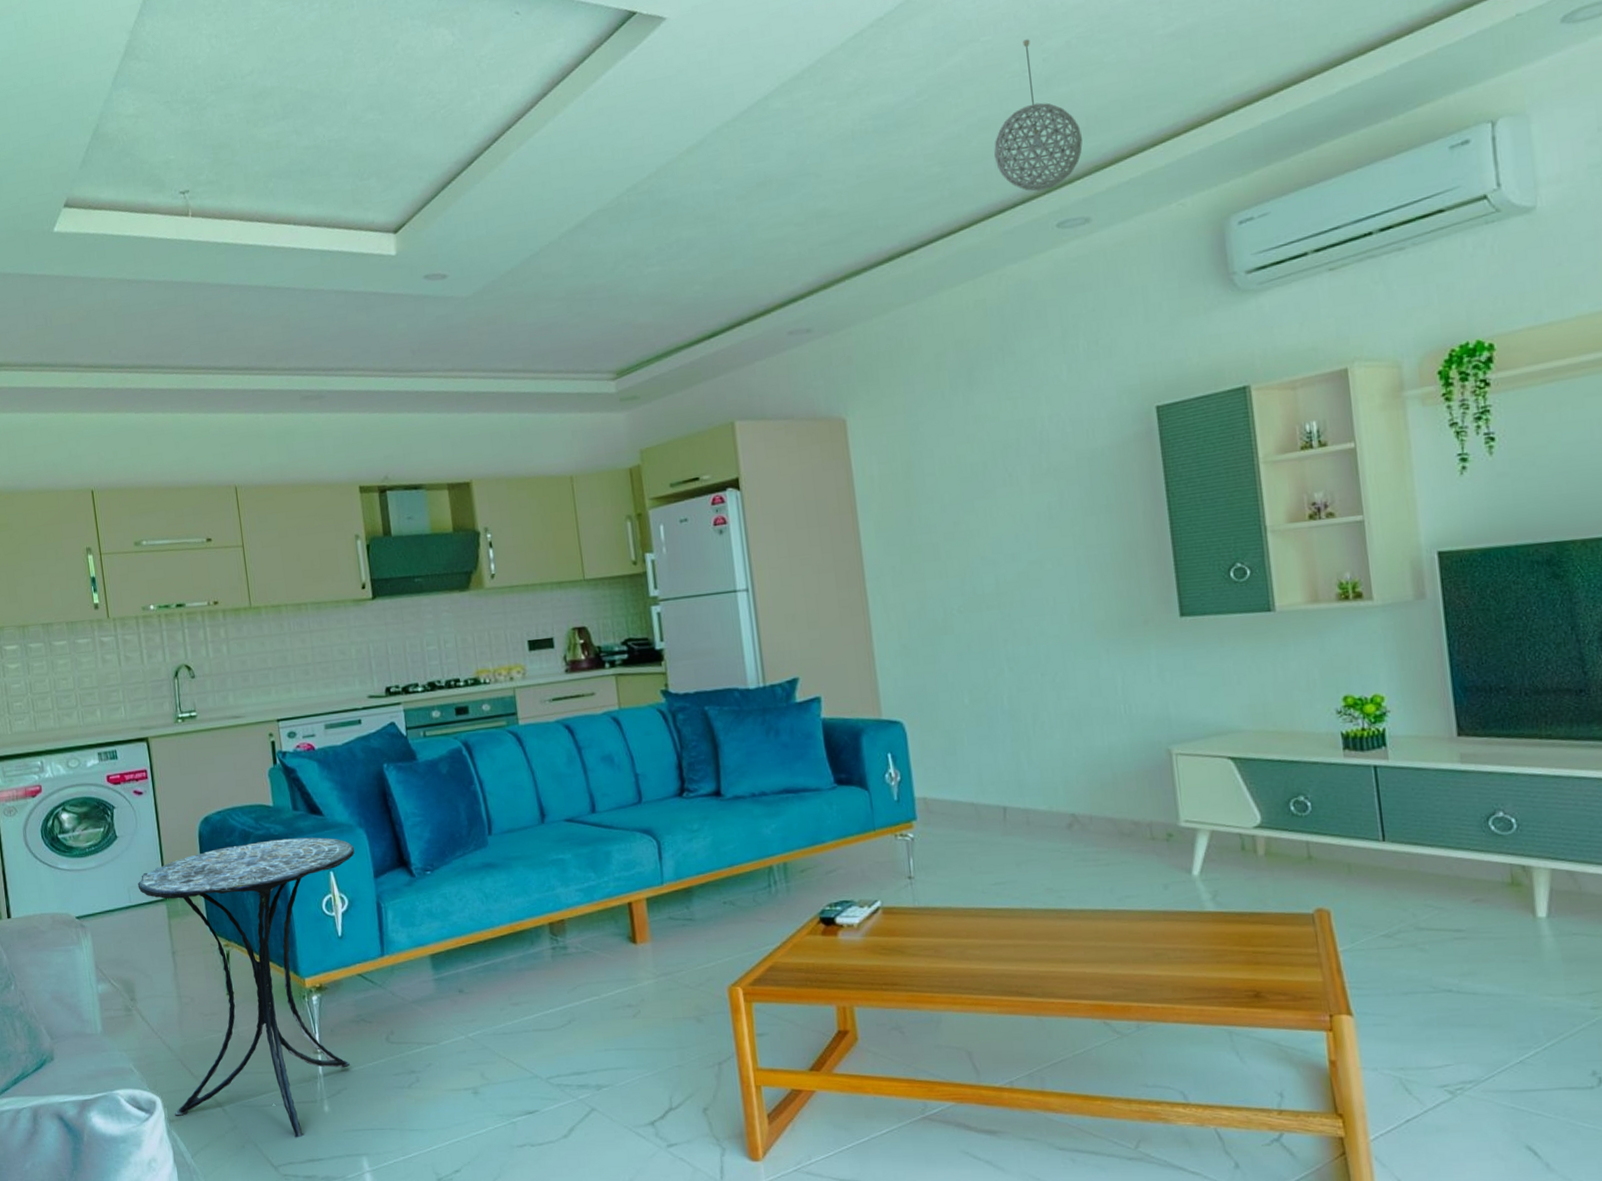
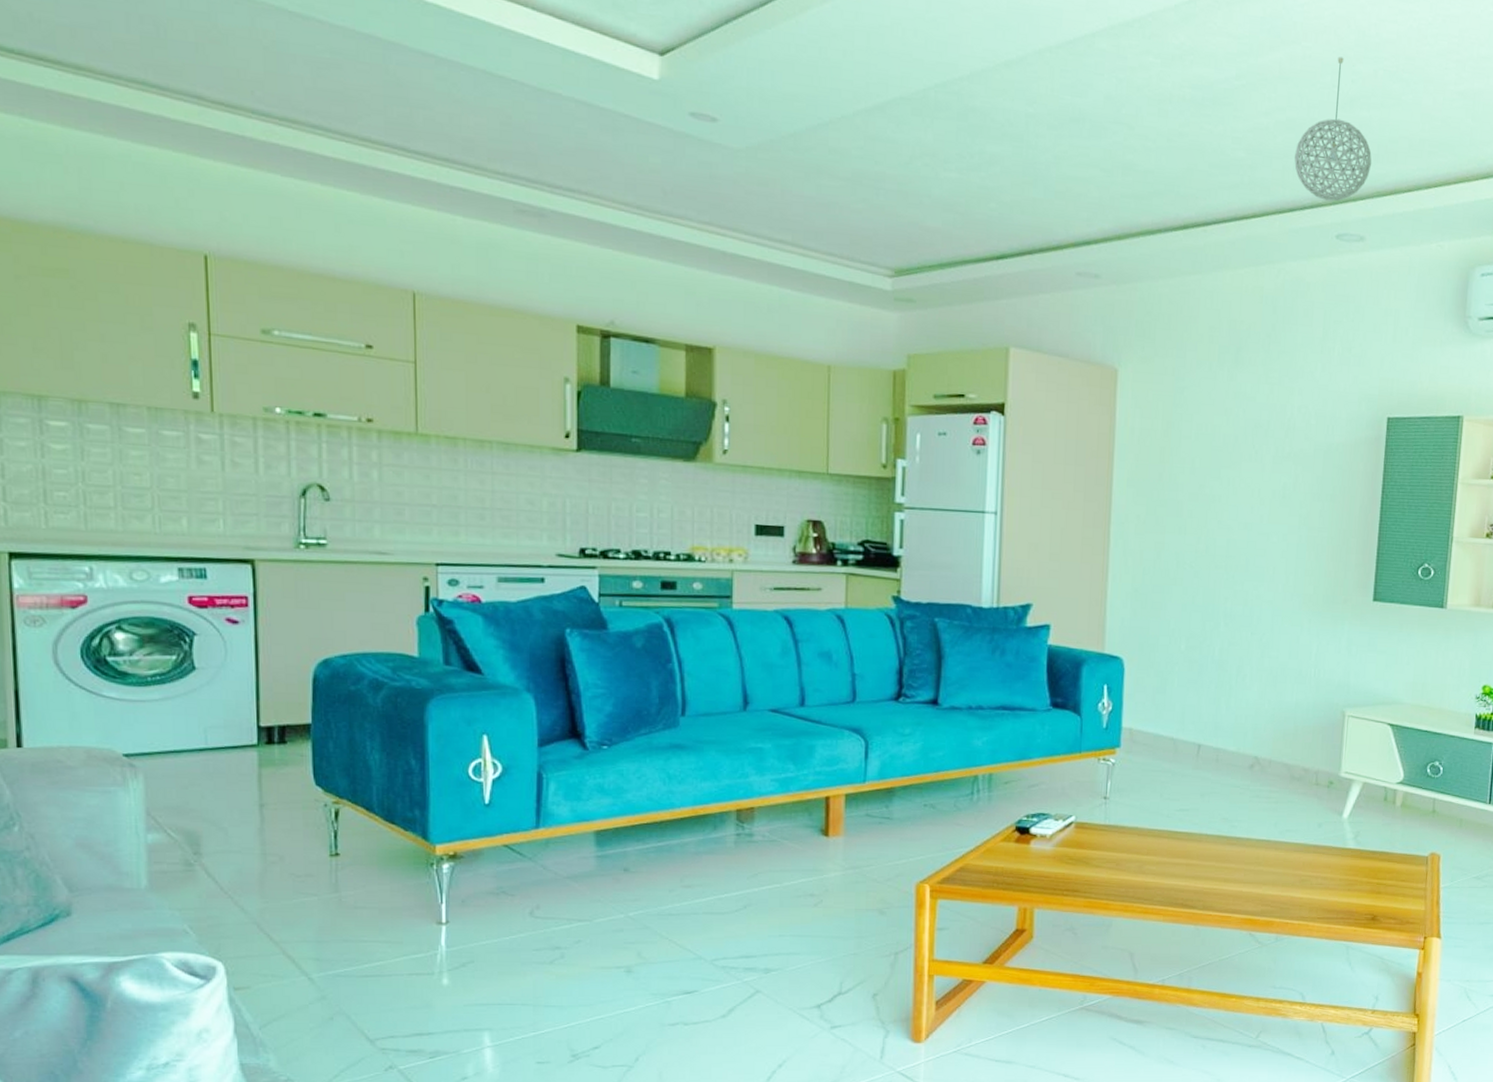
side table: present [137,837,355,1138] -> none [219,693,518,1011]

